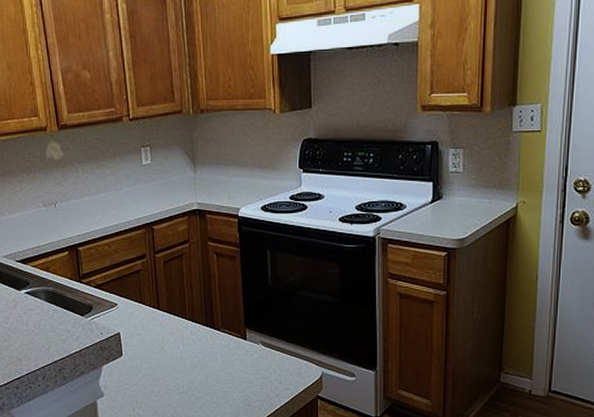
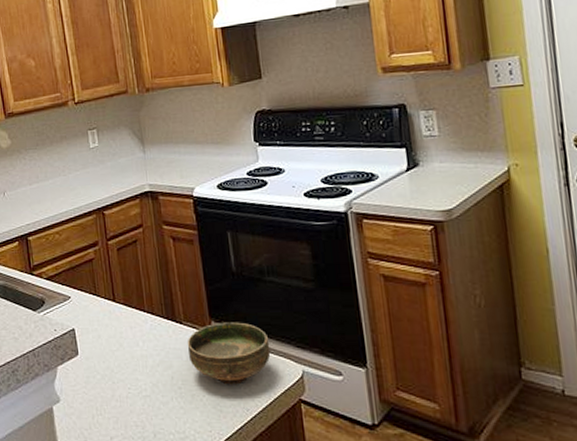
bowl: none [223,330,296,384] -> present [187,322,271,385]

